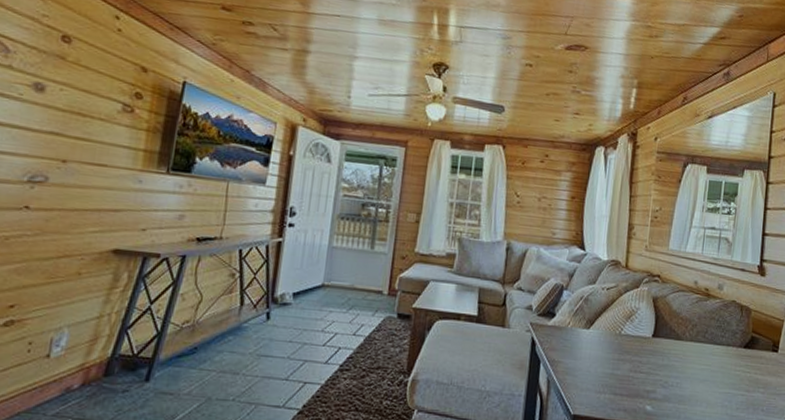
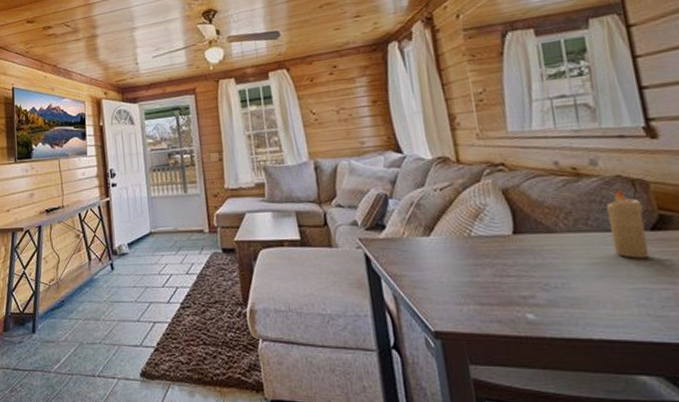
candle: none [718,312,744,369] -> present [606,189,649,259]

